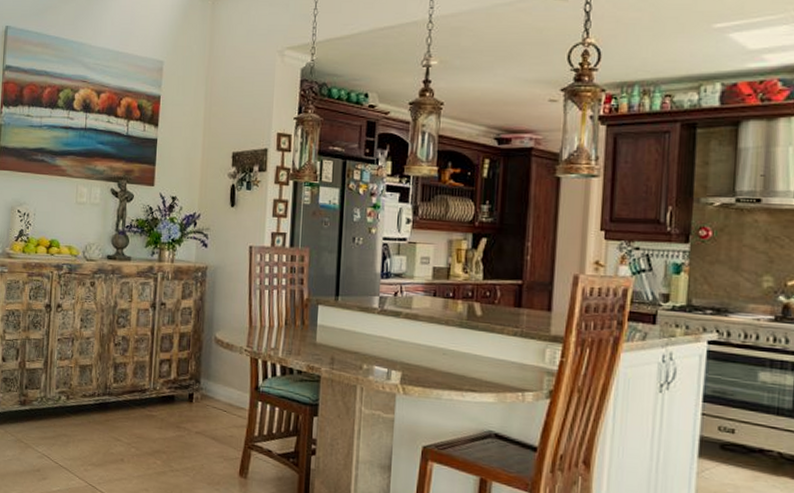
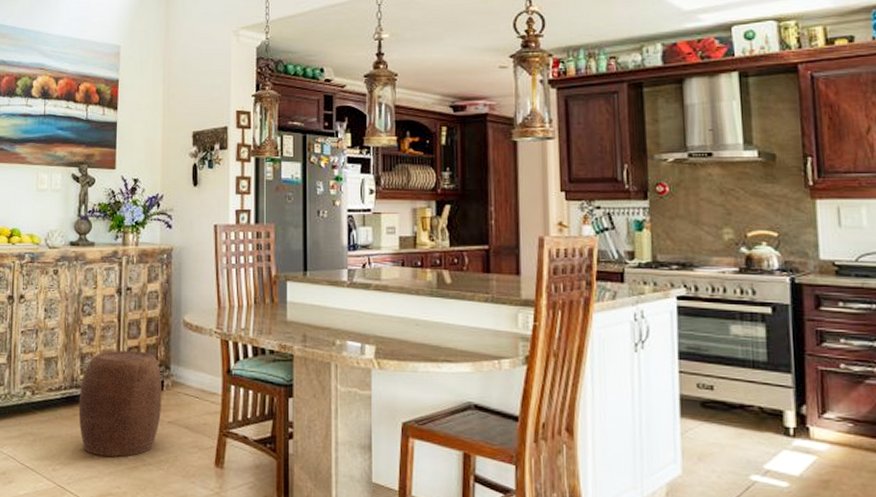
stool: none [110,362,192,462] -> present [78,350,162,457]

